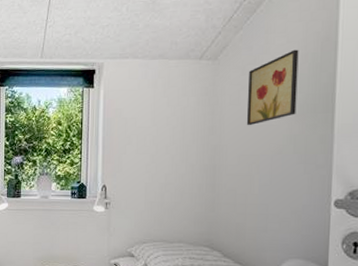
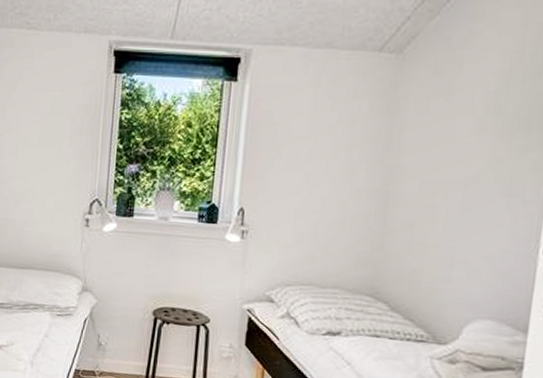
wall art: present [246,49,299,126] -> none [434,45,513,143]

